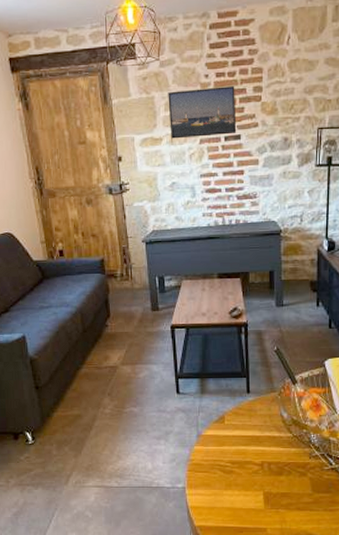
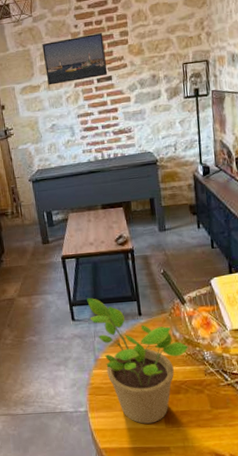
potted plant: none [194,371,296,504] -> present [87,298,189,424]

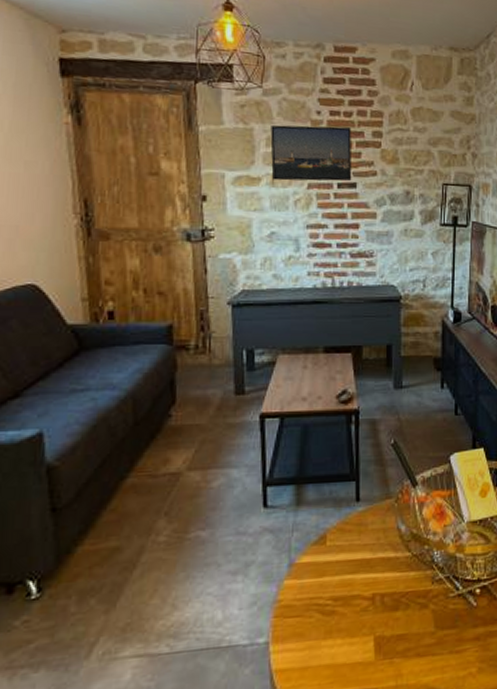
potted plant: present [87,298,189,424] -> none [288,475,416,657]

